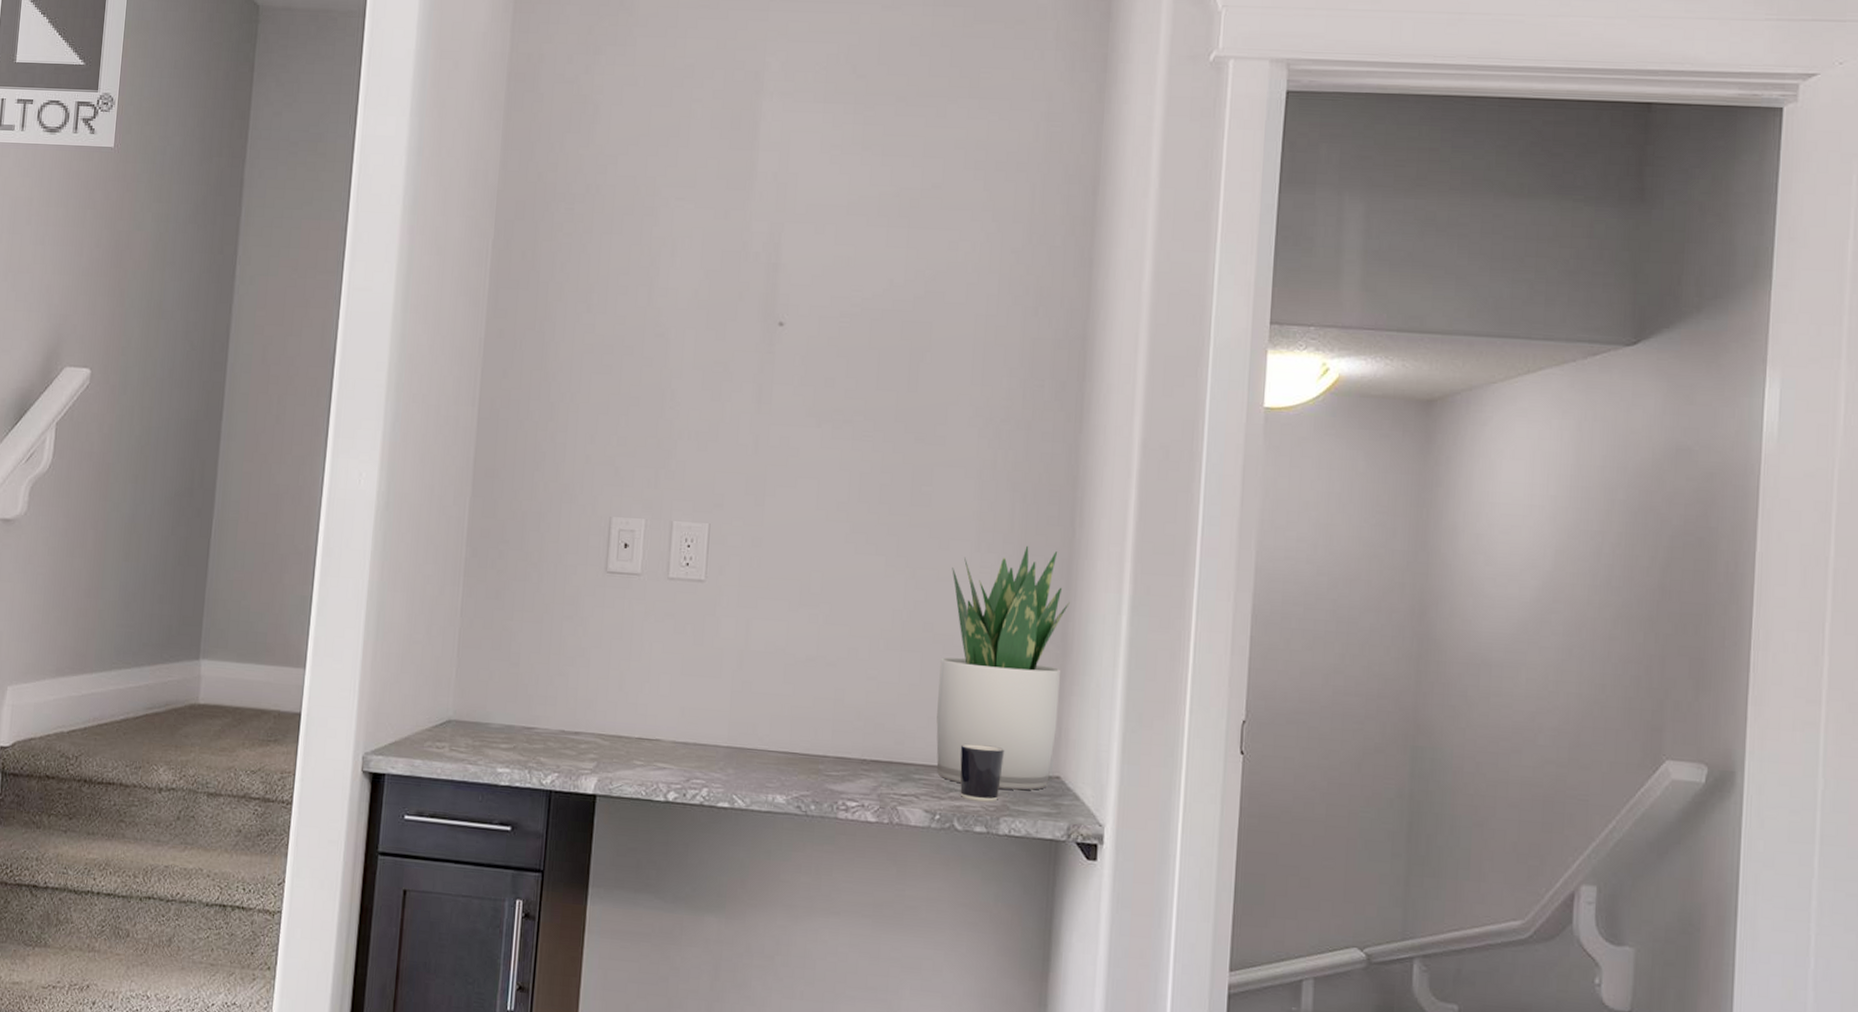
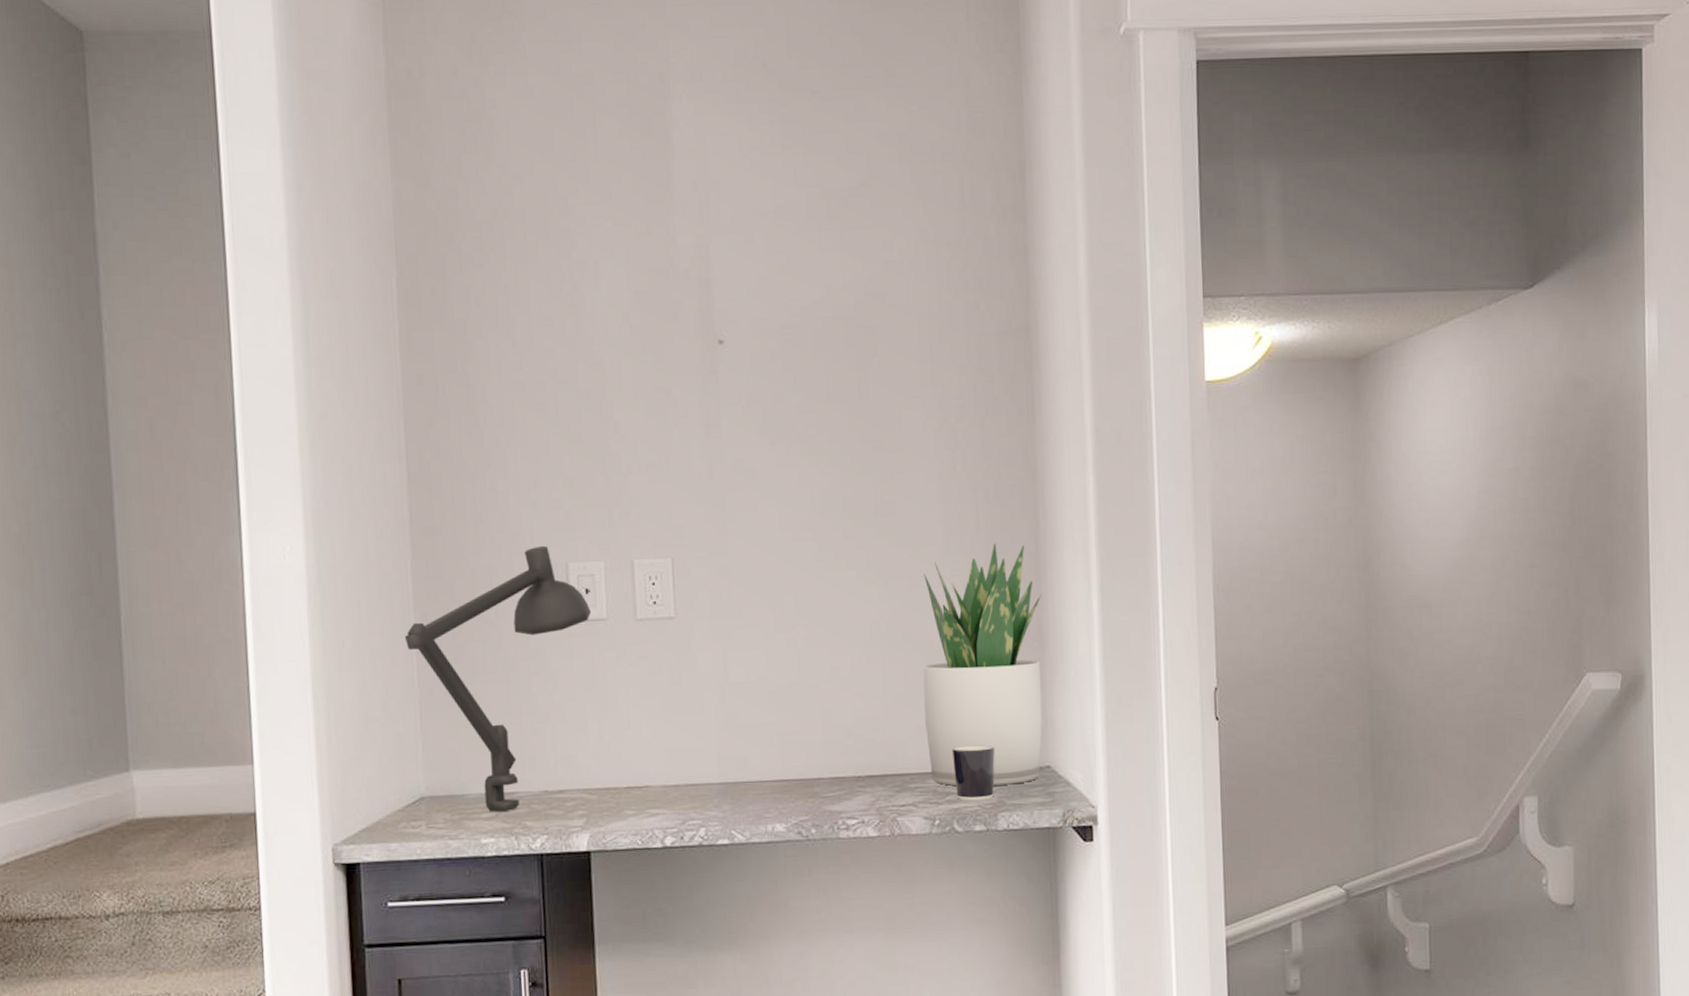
desk lamp: none [454,497,628,745] -> present [404,545,592,812]

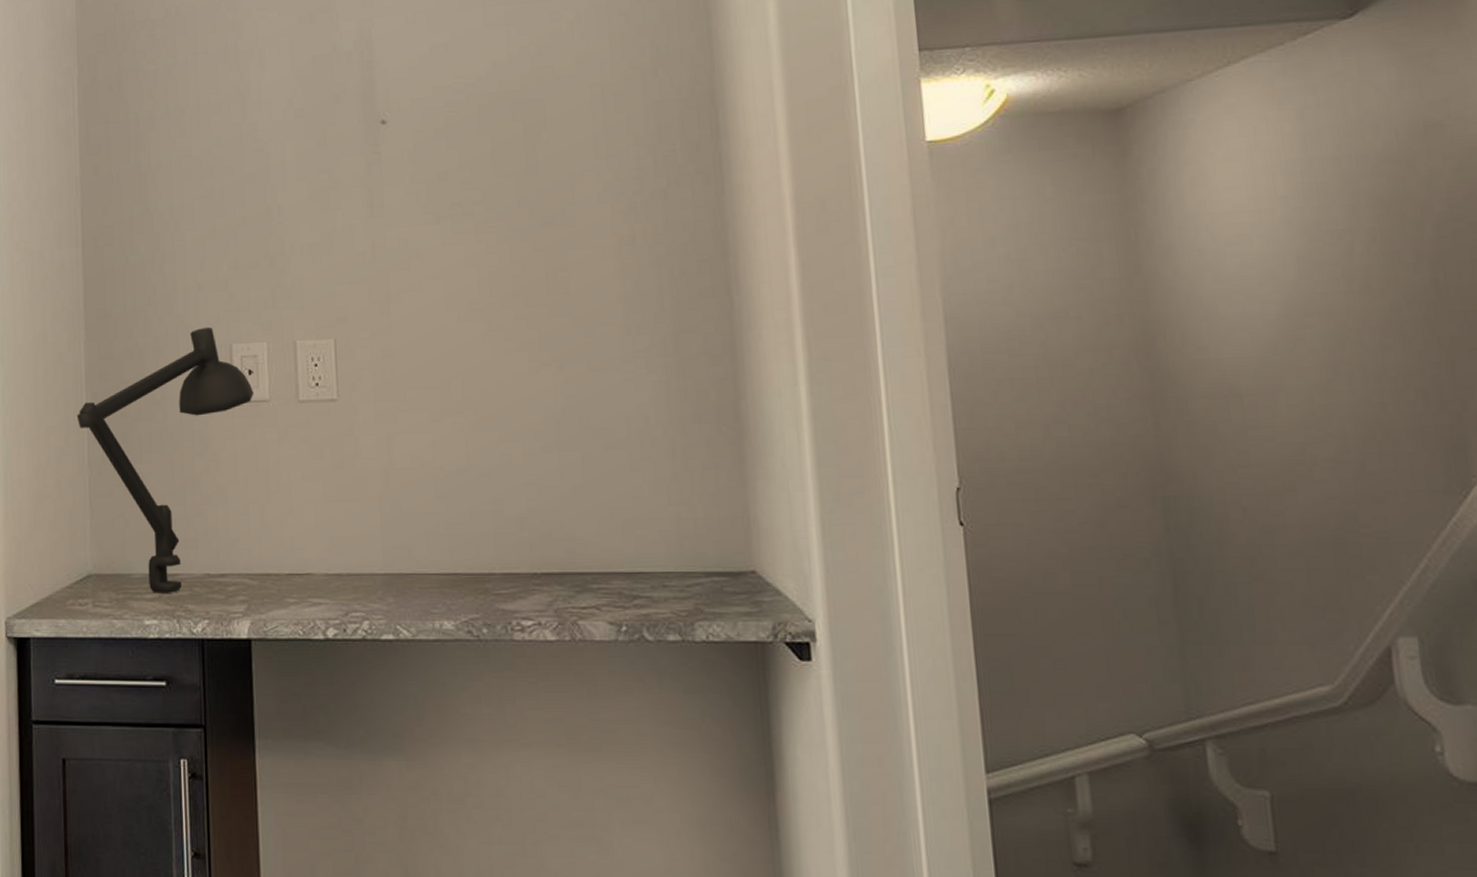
planter: present [923,543,1043,786] -> none [602,322,745,591]
mug: present [951,745,996,802] -> none [638,544,690,607]

